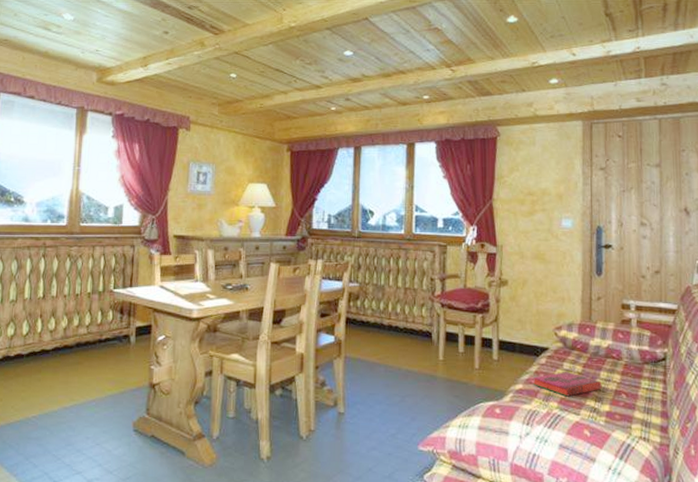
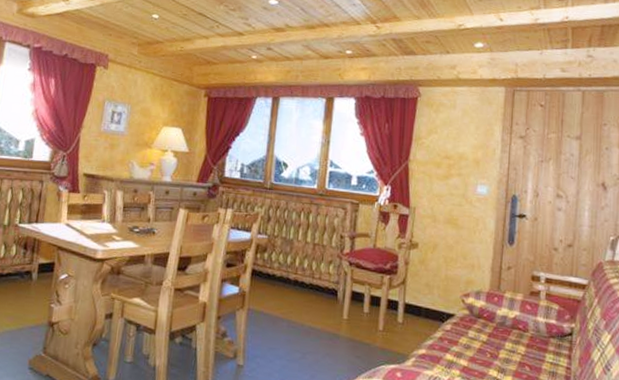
hardback book: present [532,371,602,397] -> none [436,339,506,365]

